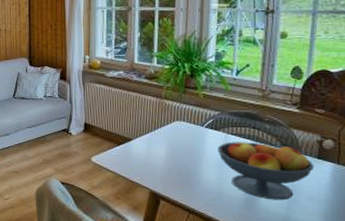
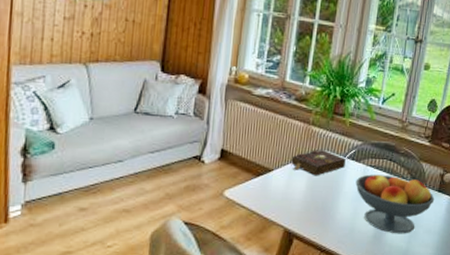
book: none [149,120,204,144] -> present [291,149,346,176]

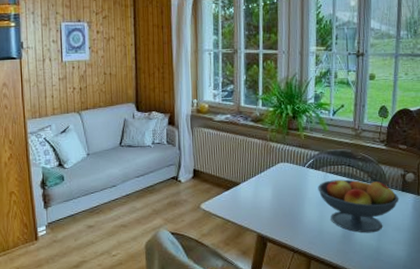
book: present [291,149,346,176] -> none [255,161,306,186]

